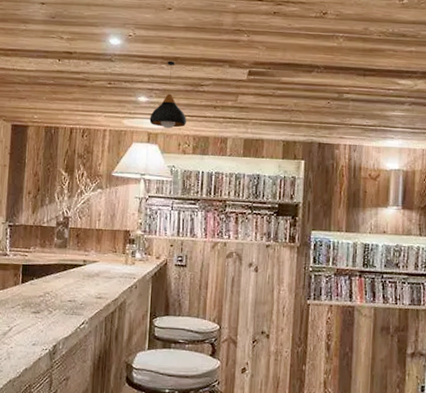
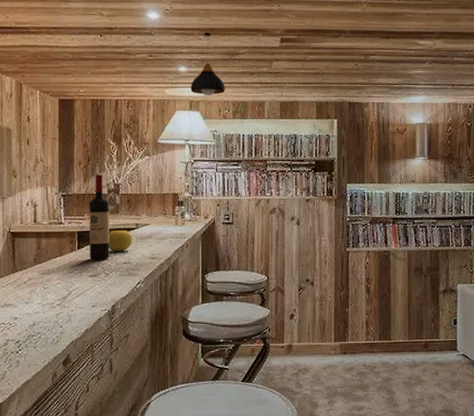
wine bottle: none [33,206,58,296] -> present [89,175,110,259]
fruit: none [53,265,79,288] -> present [108,230,132,251]

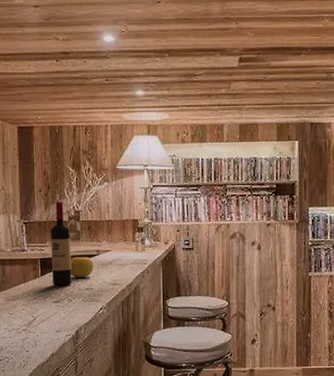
pendant light: present [190,32,225,96] -> none [148,53,183,120]

